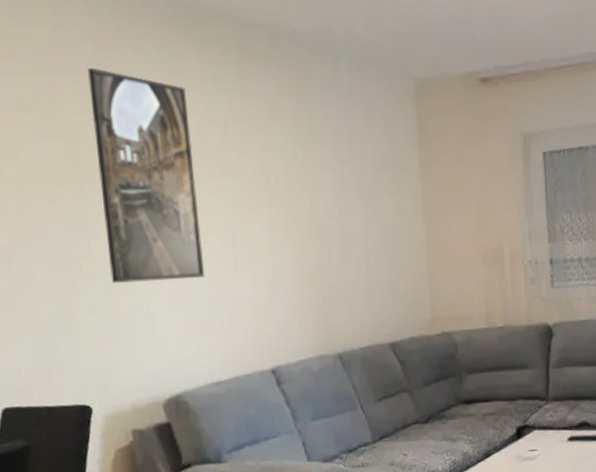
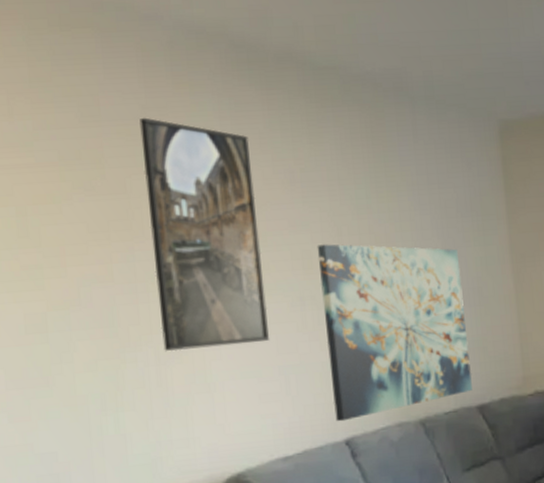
wall art: none [247,190,385,353] -> present [317,244,472,422]

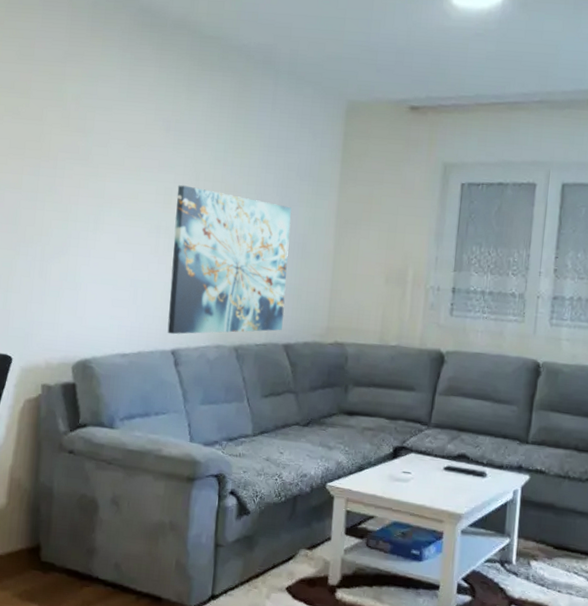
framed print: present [139,117,270,352] -> none [48,61,140,257]

